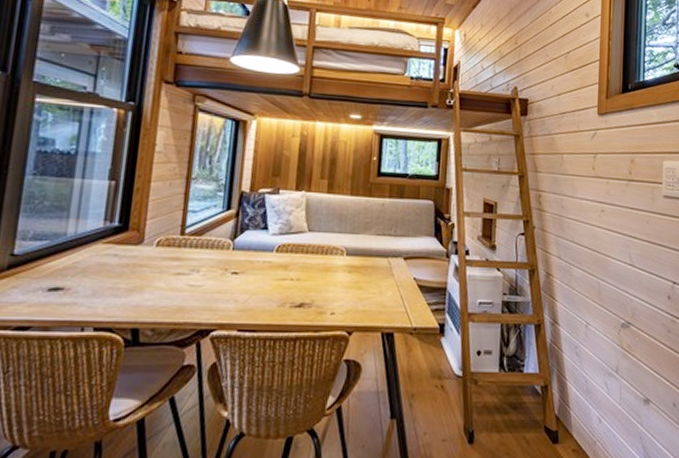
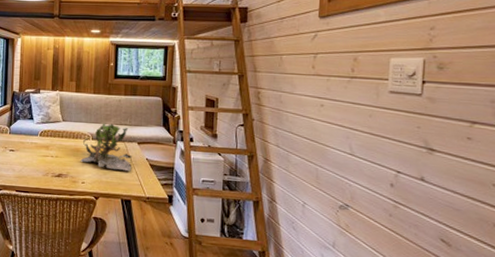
plant: none [330,233,397,295] -> present [80,123,132,171]

